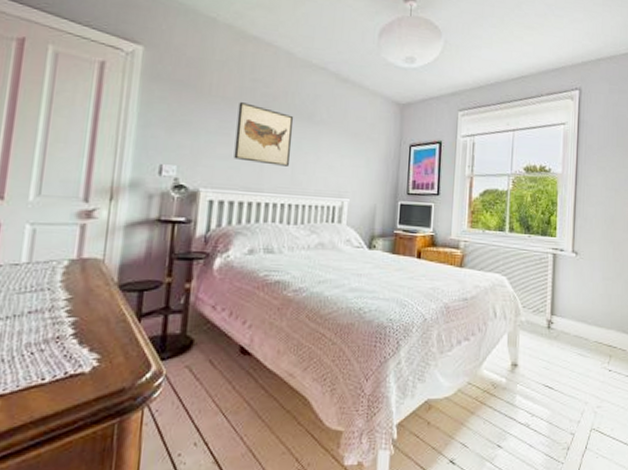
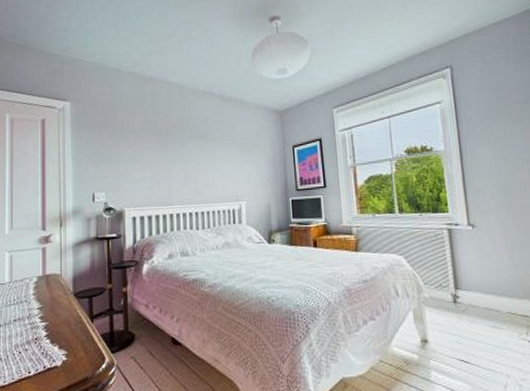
wall art: present [233,101,294,166] -> none [145,132,191,181]

